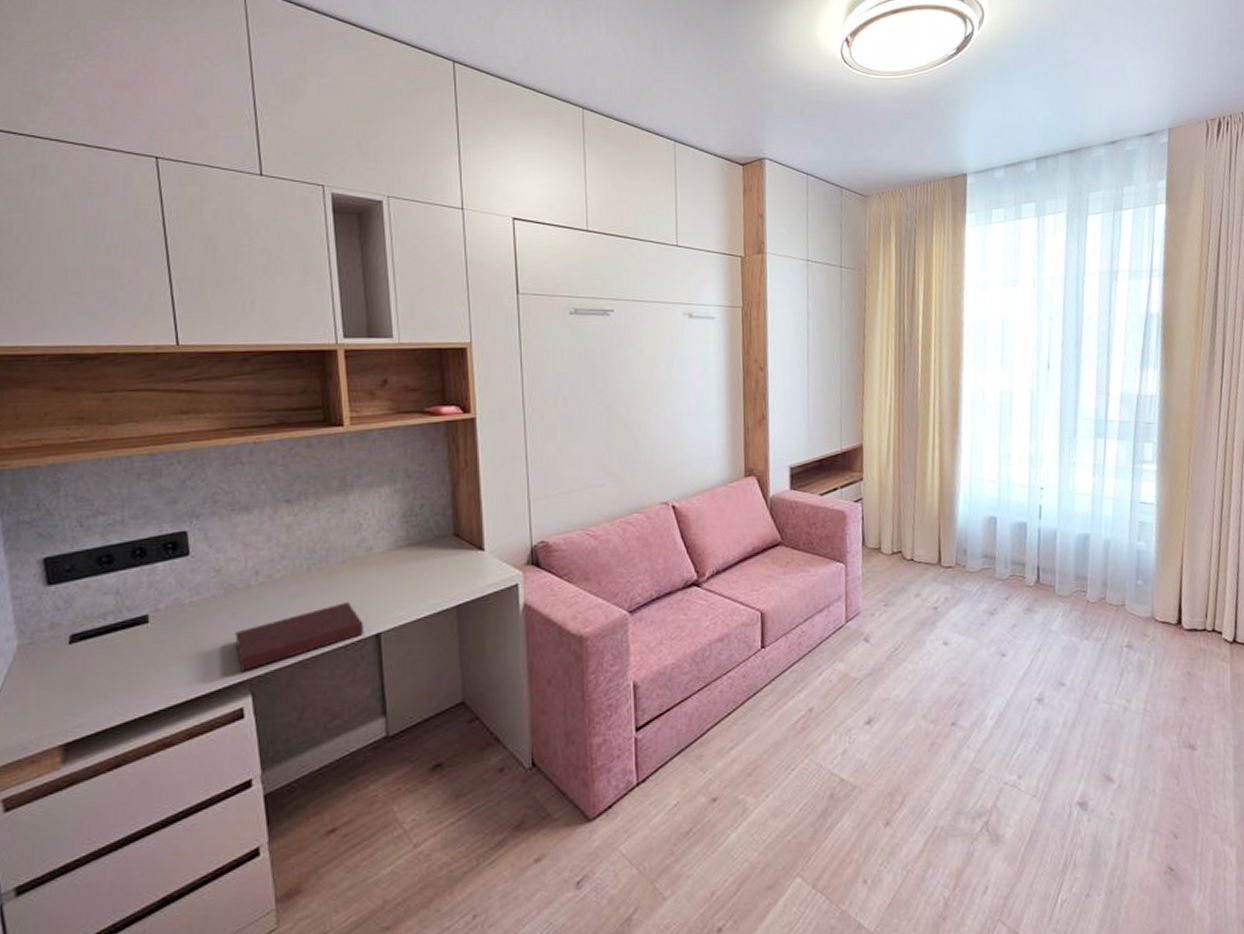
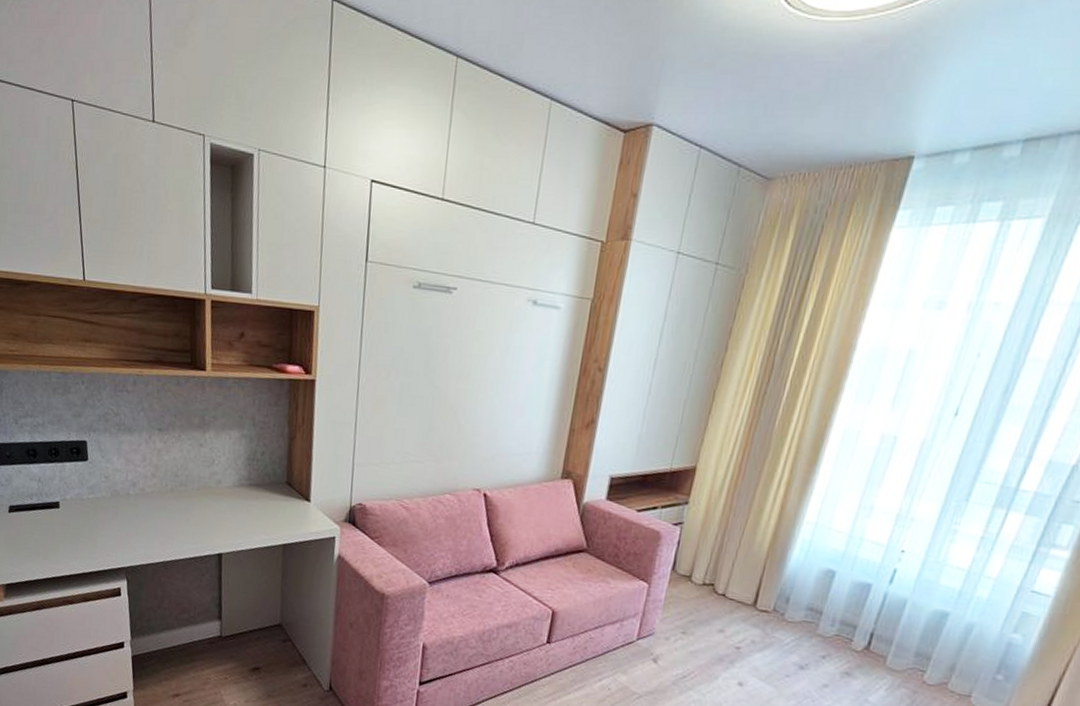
notebook: present [235,602,365,672] -> none [117,522,210,561]

